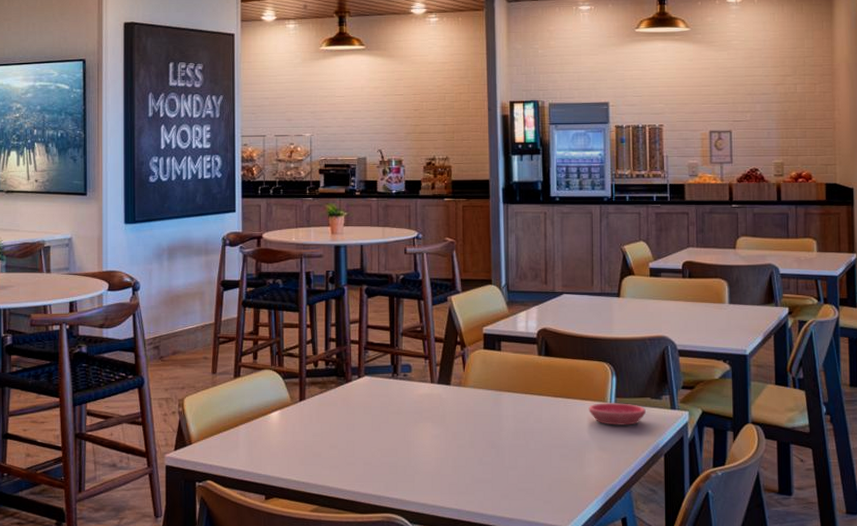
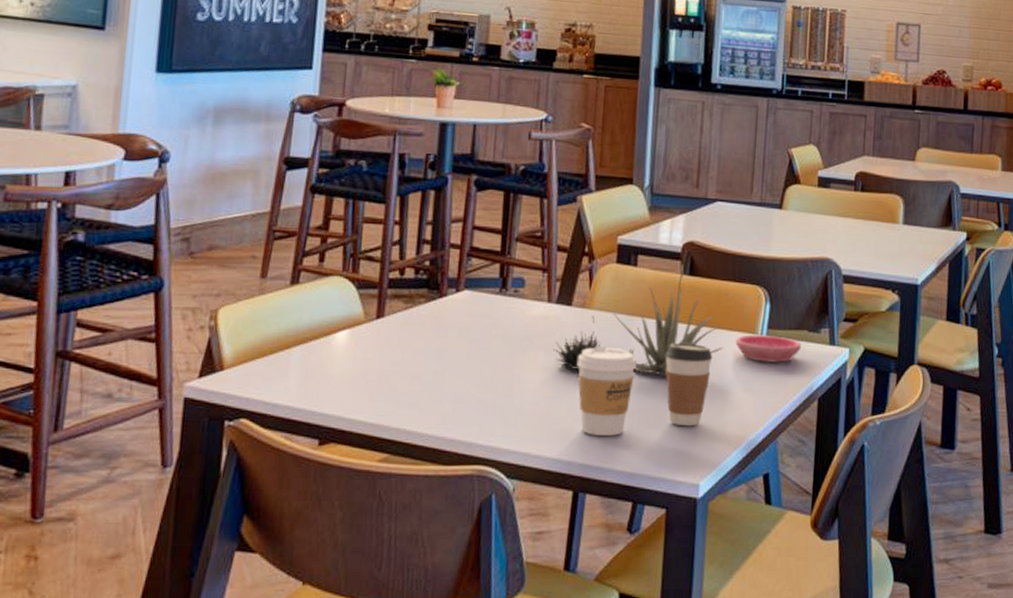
succulent plant: none [438,347,578,439] -> present [552,264,722,376]
coffee cup: none [459,417,507,488] -> present [577,346,637,436]
coffee cup: none [531,411,570,480] -> present [665,342,713,427]

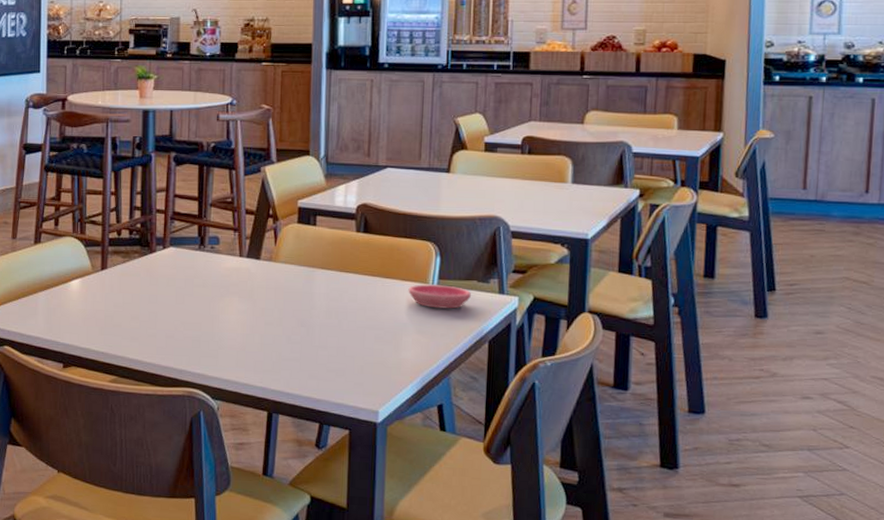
succulent plant: present [552,264,722,376] -> none [245,223,396,319]
coffee cup: present [577,346,637,436] -> none [267,293,319,368]
coffee cup: present [665,342,713,427] -> none [344,290,388,362]

